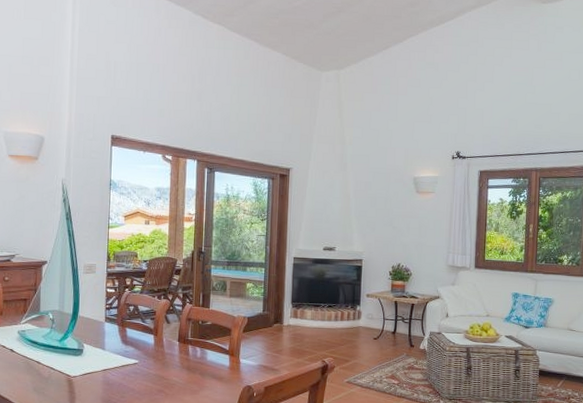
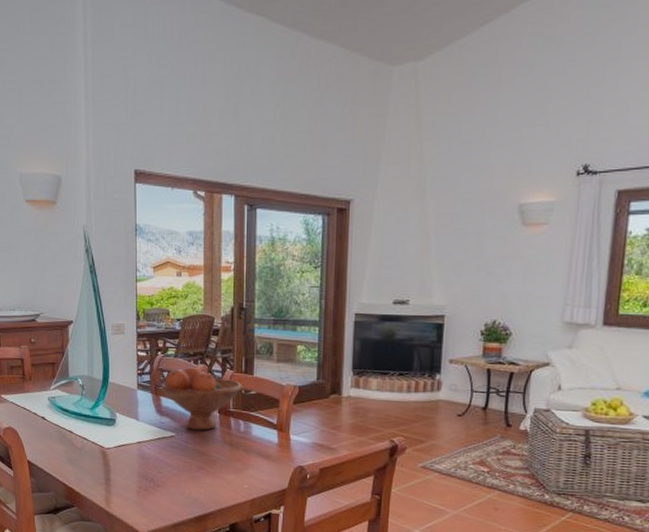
fruit bowl: none [126,301,200,357] -> present [160,366,242,430]

